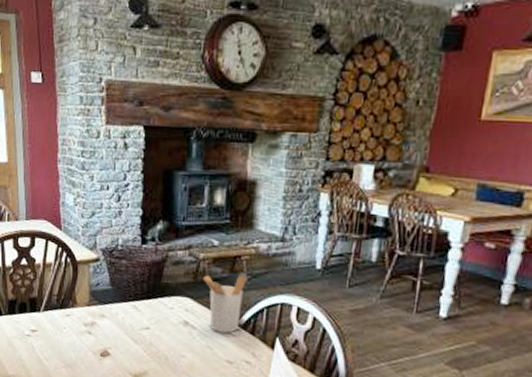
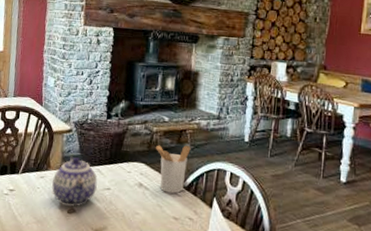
teapot: none [80,290,134,349] -> present [52,156,98,207]

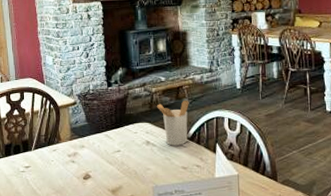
teapot: present [52,156,98,207] -> none [65,126,107,173]

